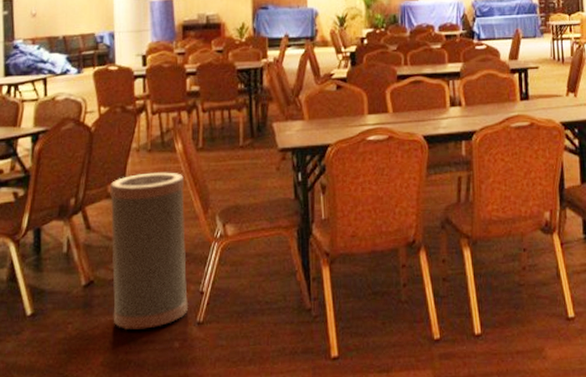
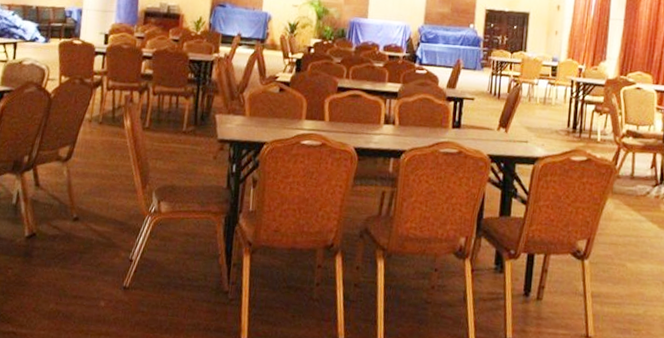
trash can: present [110,172,189,331] -> none [49,143,128,285]

